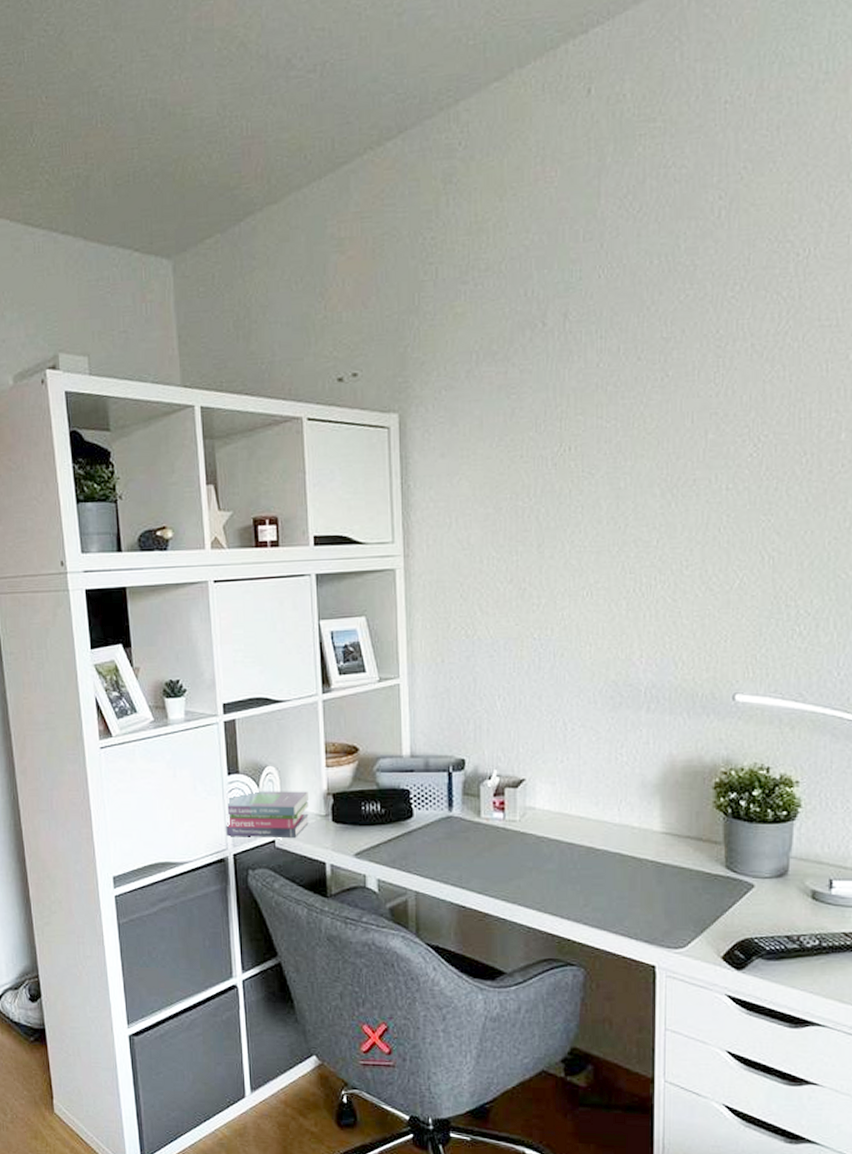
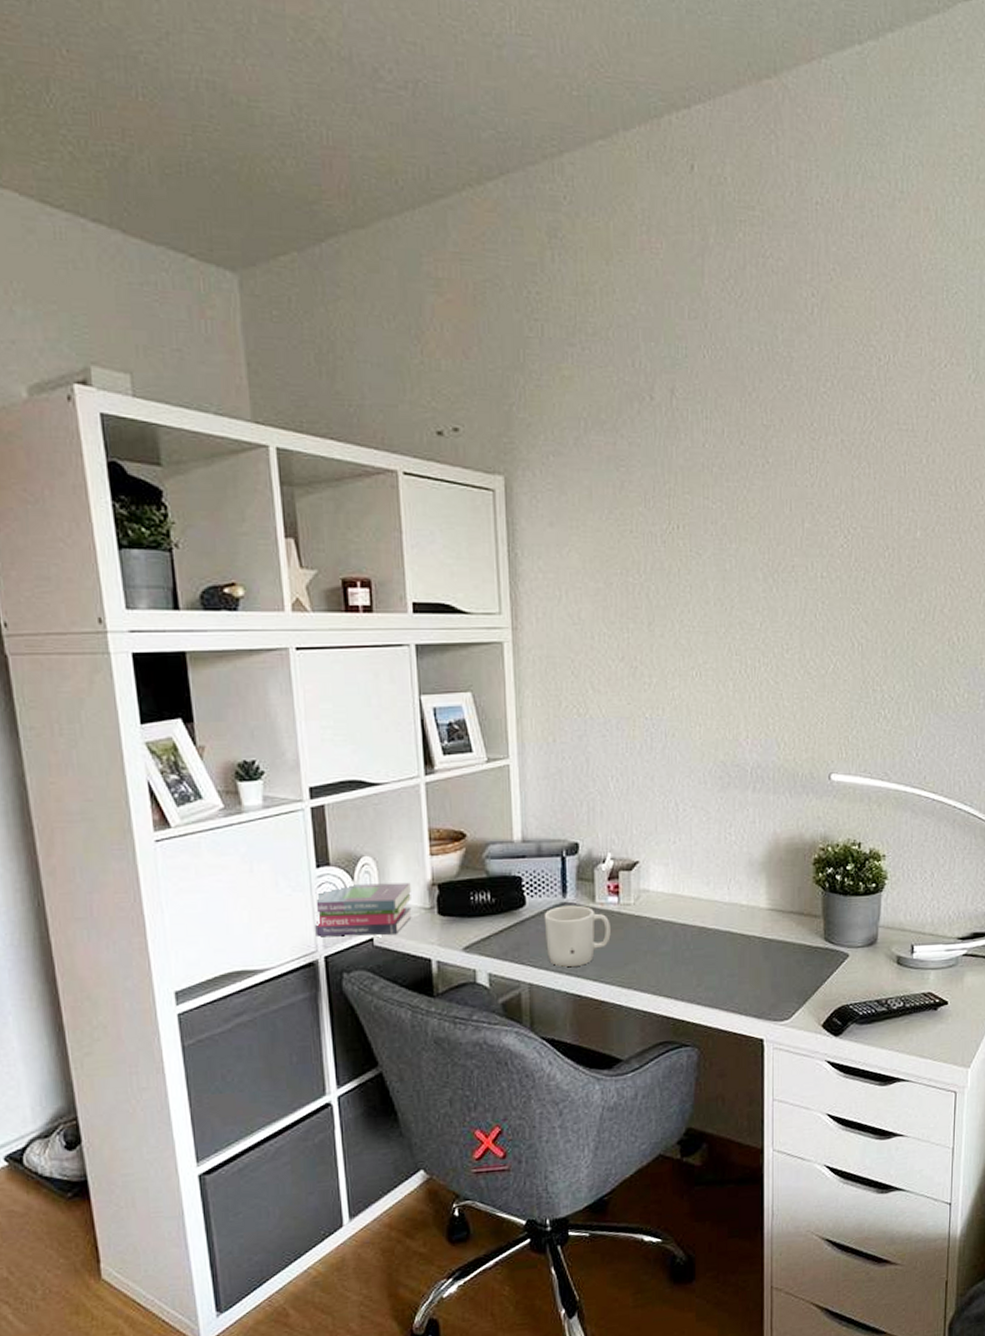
mug: none [430,819,496,879] -> present [544,905,611,968]

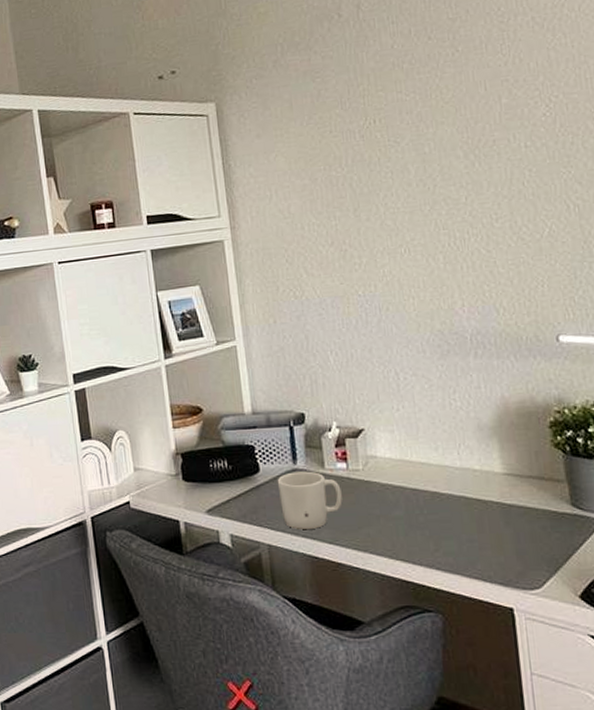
books: present [314,882,412,938] -> none [81,452,161,501]

